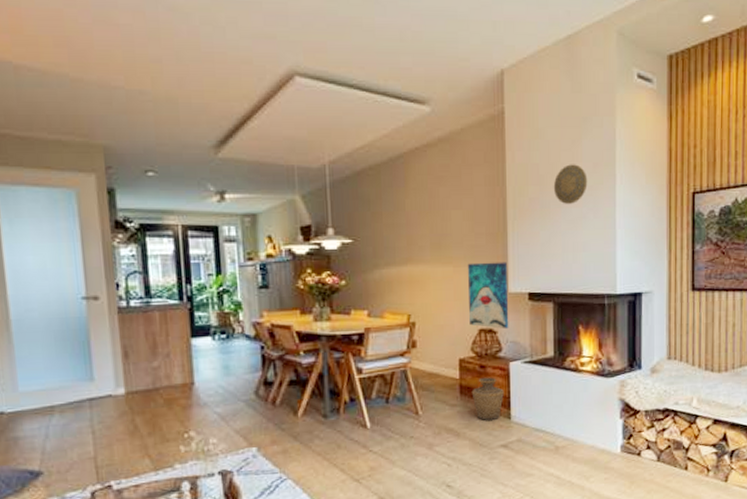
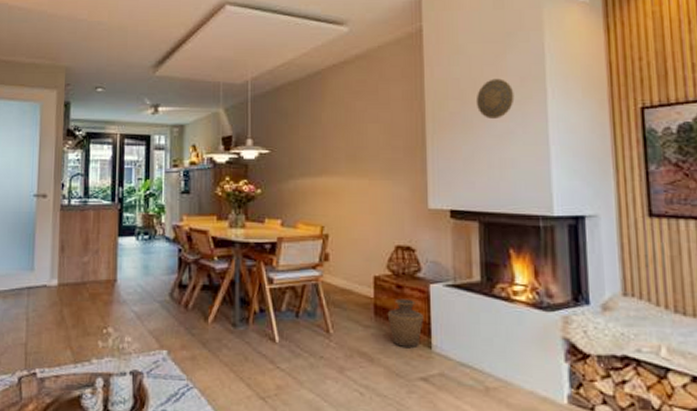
wall art: present [467,262,509,330] -> none [383,176,429,248]

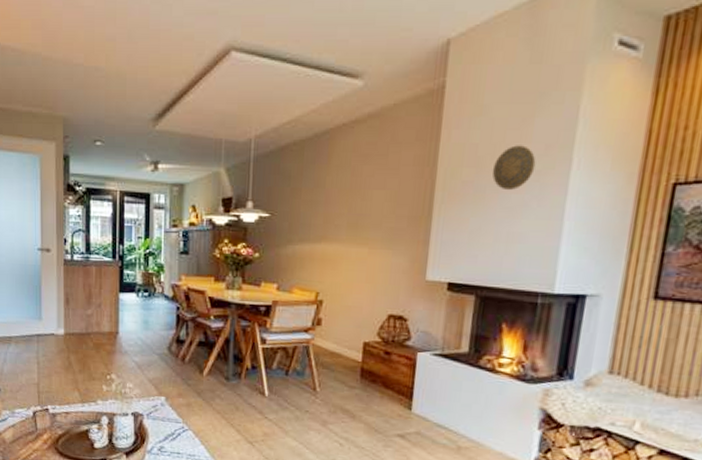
vase: present [387,298,423,349] -> none [372,363,408,409]

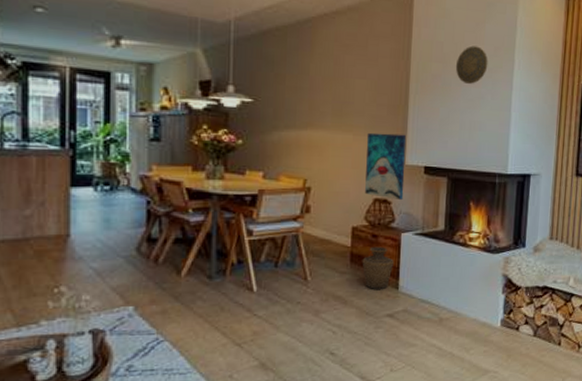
vase: none [372,363,408,409] -> present [362,246,394,290]
wall art: none [379,245,428,318] -> present [365,132,406,201]

